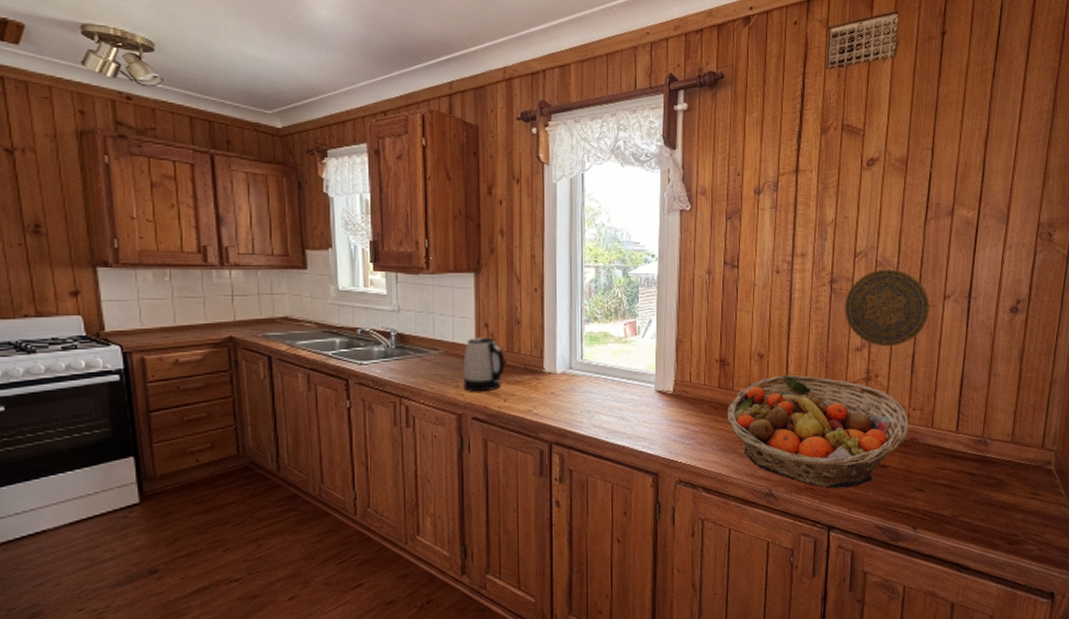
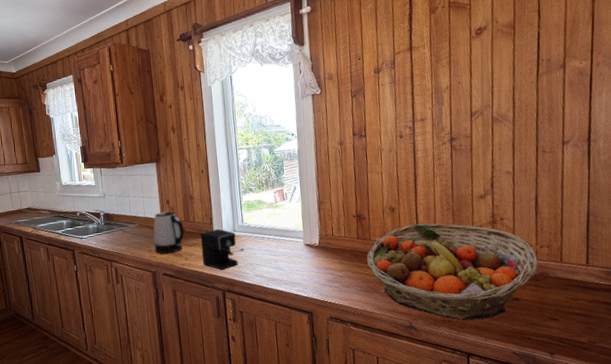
coffee maker: none [525,364,580,417] -> present [200,228,244,271]
decorative plate: present [845,269,930,347] -> none [465,123,550,193]

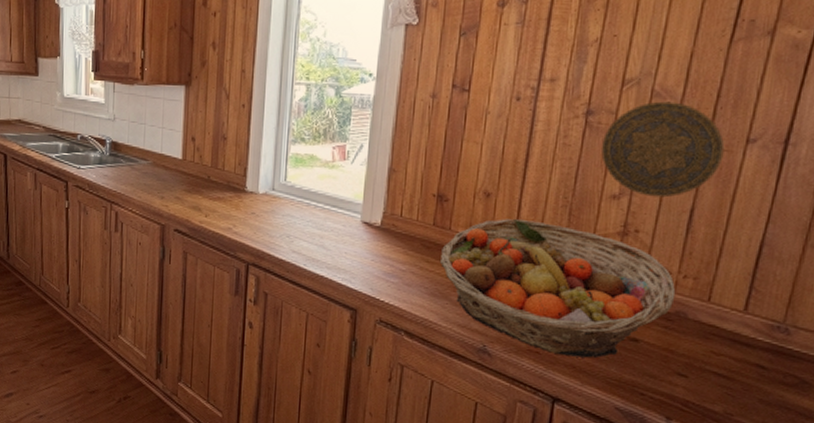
kettle: present [153,211,185,254] -> none [168,151,209,205]
coffee maker: present [200,228,244,271] -> none [226,183,281,238]
decorative plate: none [465,123,550,193] -> present [601,101,725,198]

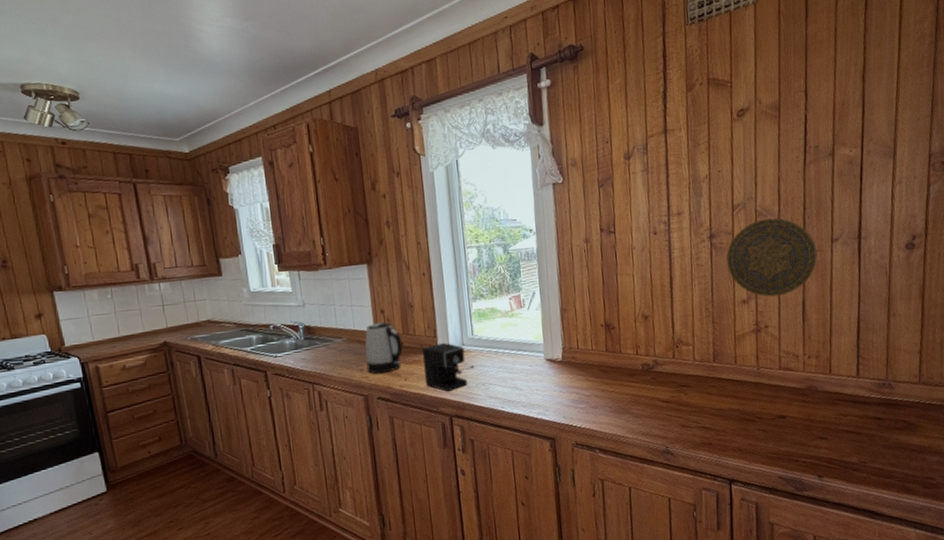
kettle: none [168,151,209,205] -> present [365,322,403,374]
coffee maker: none [226,183,281,238] -> present [422,342,474,392]
fruit basket: present [439,218,676,358] -> none [616,332,806,443]

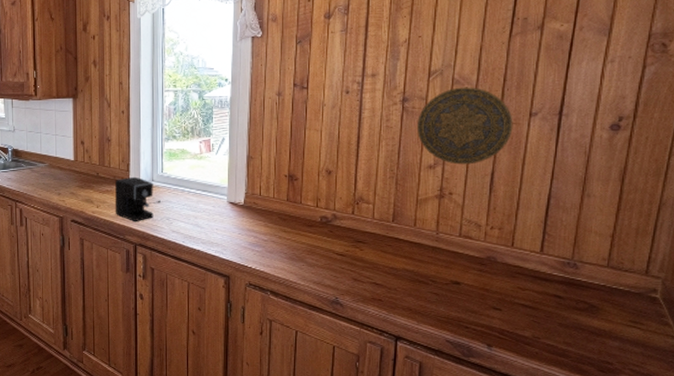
kettle: present [365,322,403,374] -> none [64,153,98,199]

